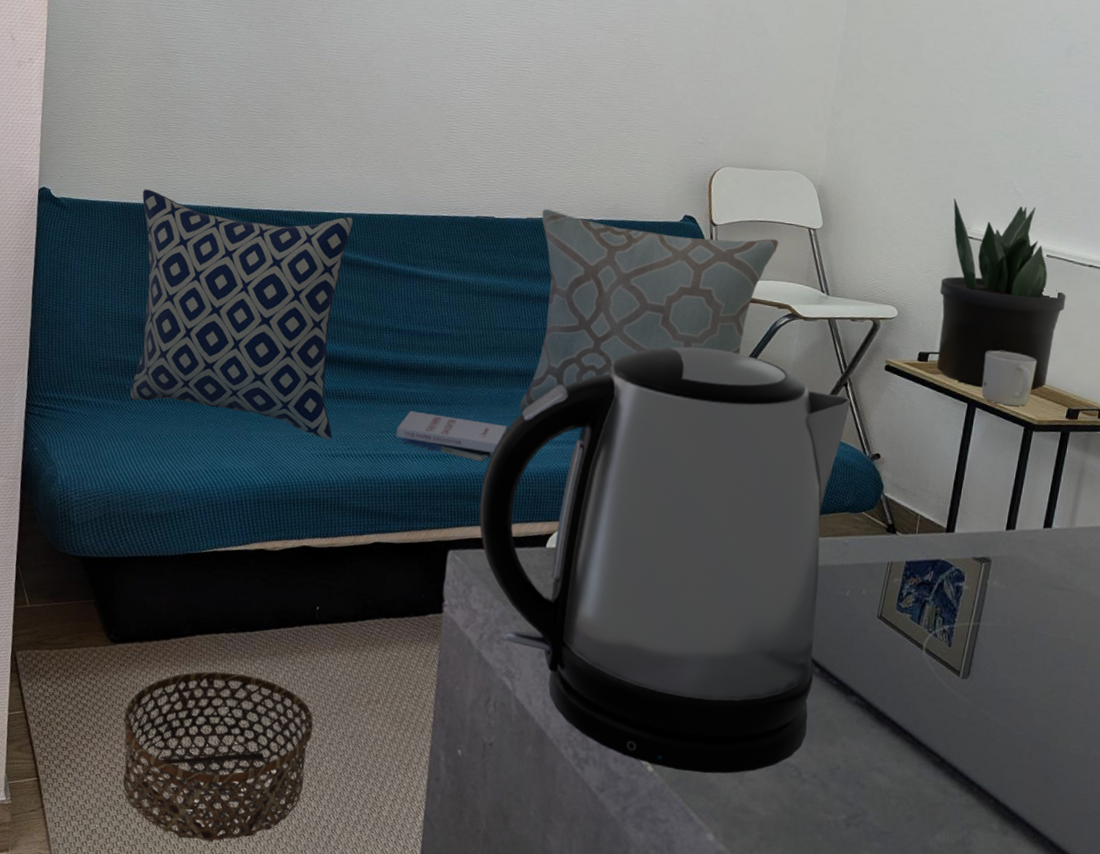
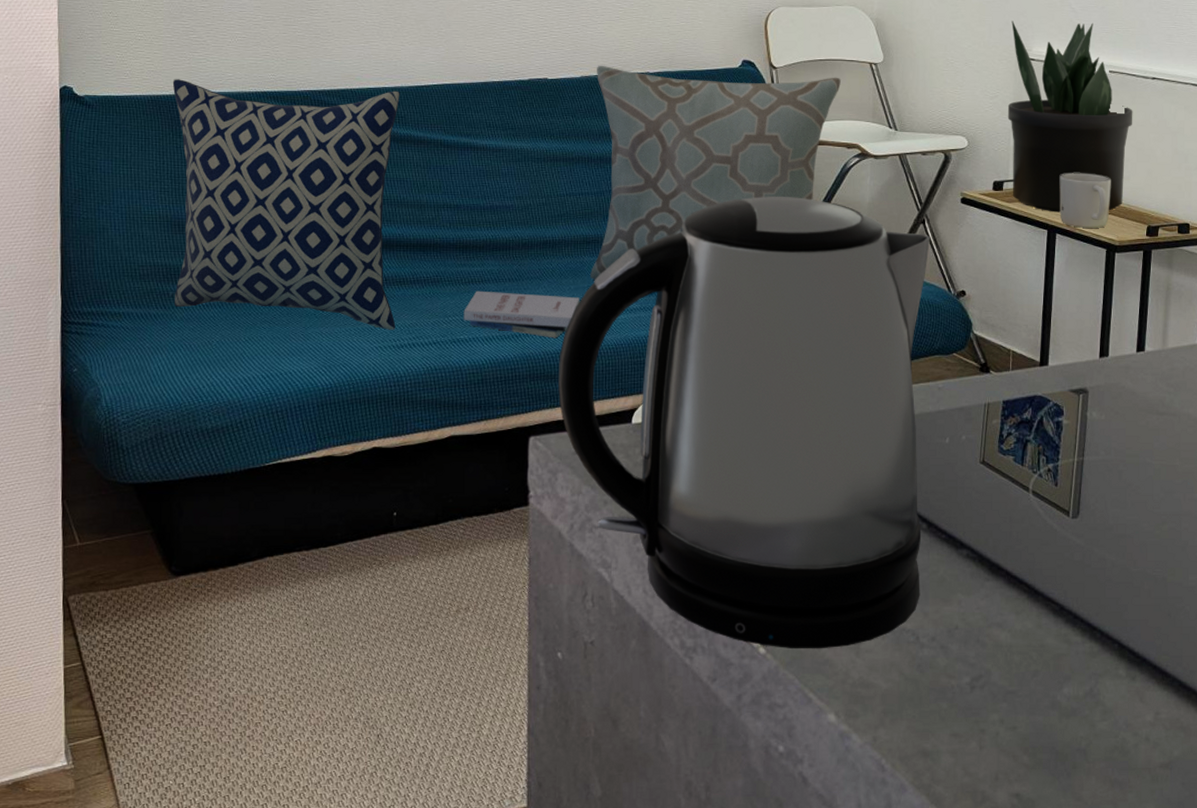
basket: present [123,671,314,843] -> none [192,596,400,786]

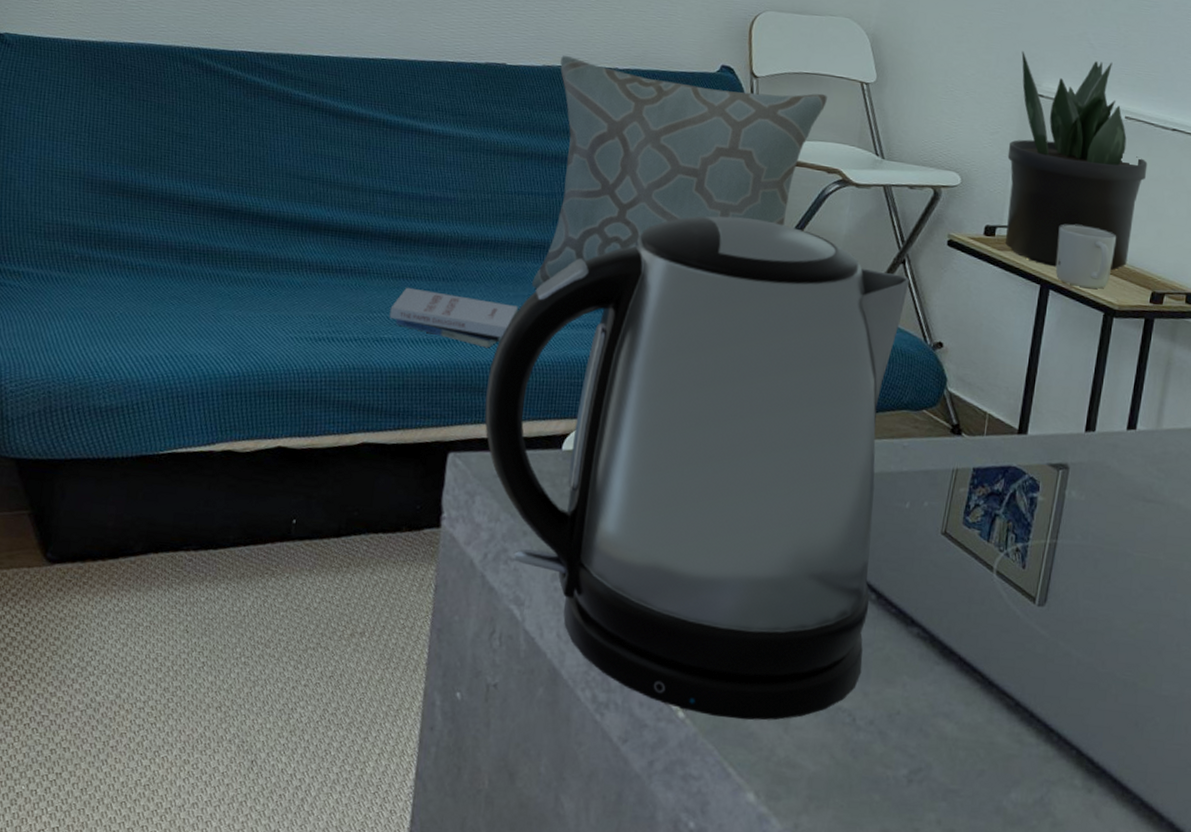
pillow: present [172,79,400,330] -> none [79,25,345,321]

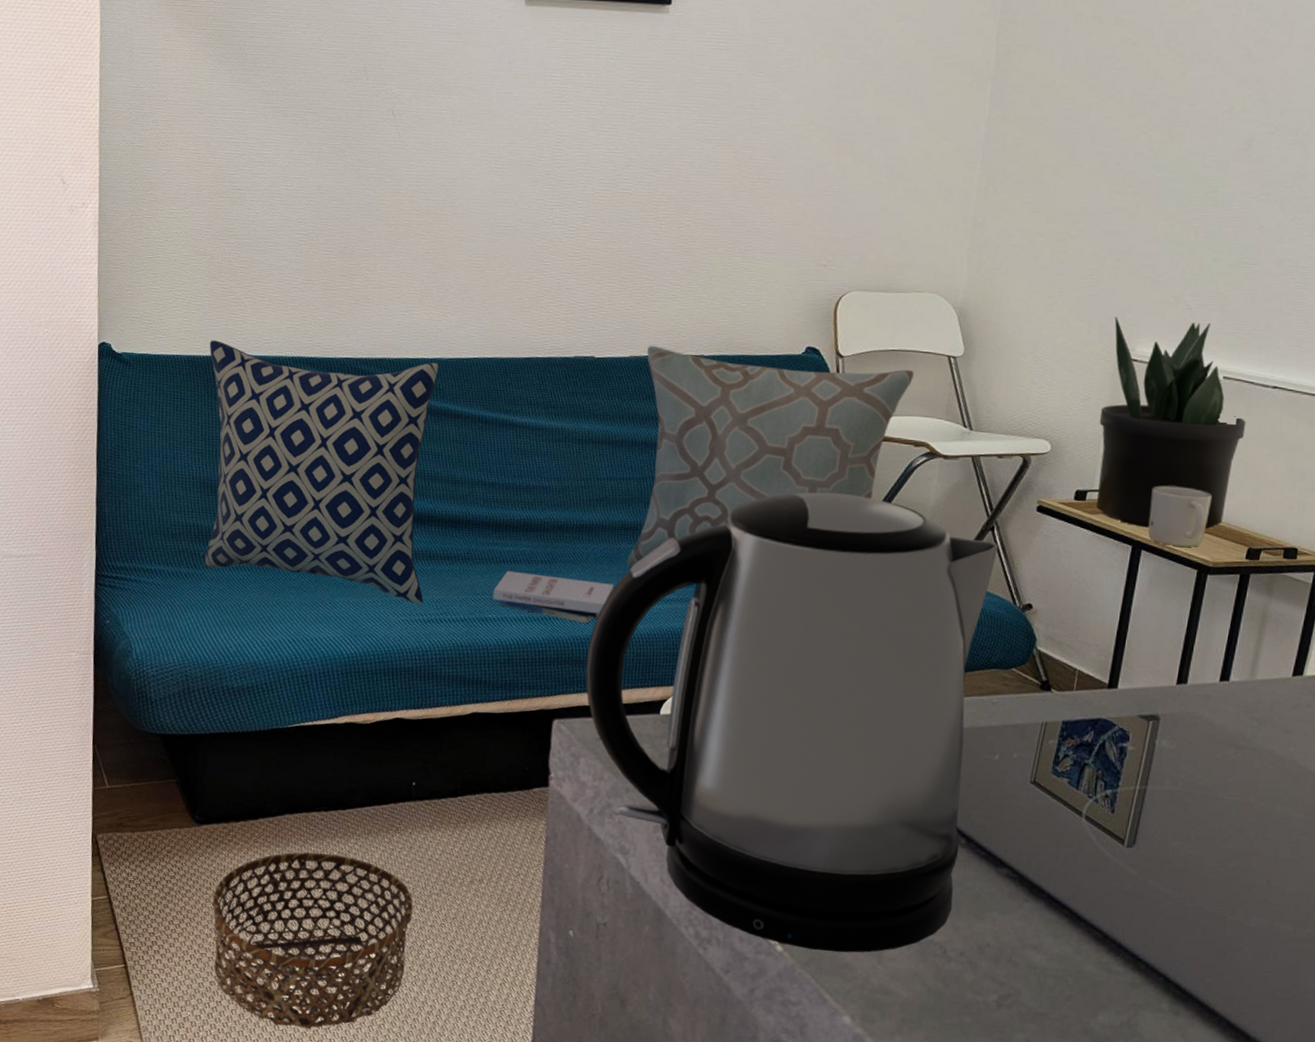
basket: none [56,597,287,808] -> present [212,852,414,1030]
pillow: none [79,25,345,321] -> present [205,340,439,604]

